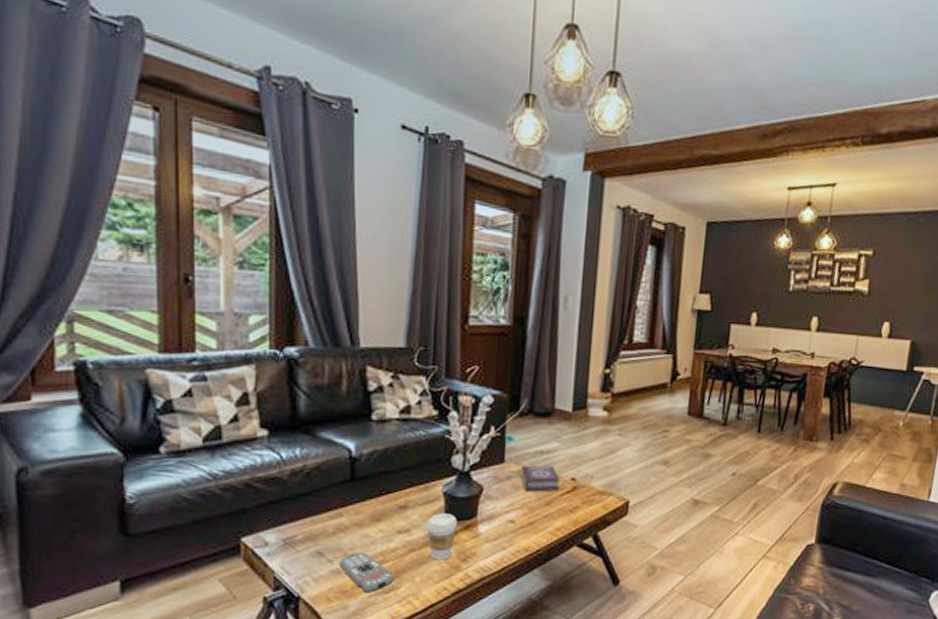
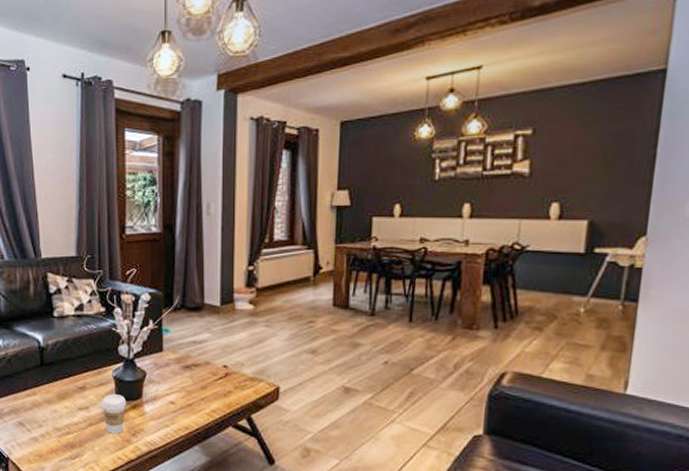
remote control: present [340,552,394,593] -> none [36,424,79,458]
book: present [520,465,560,492] -> none [177,353,214,377]

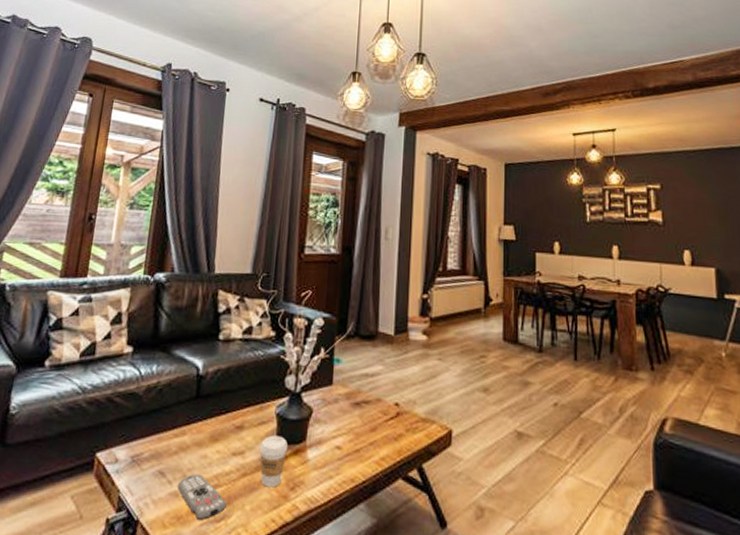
remote control: none [36,424,79,458] -> present [178,473,227,521]

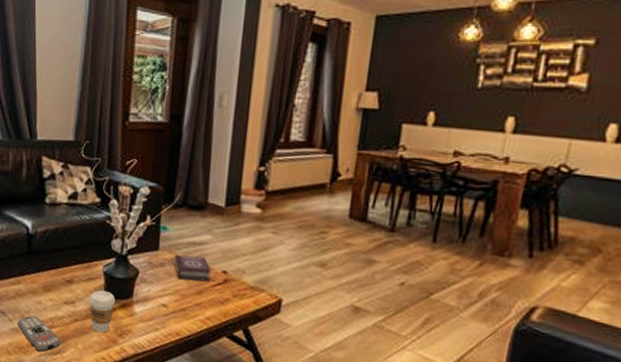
book: none [347,388,384,417] -> present [173,254,211,282]

